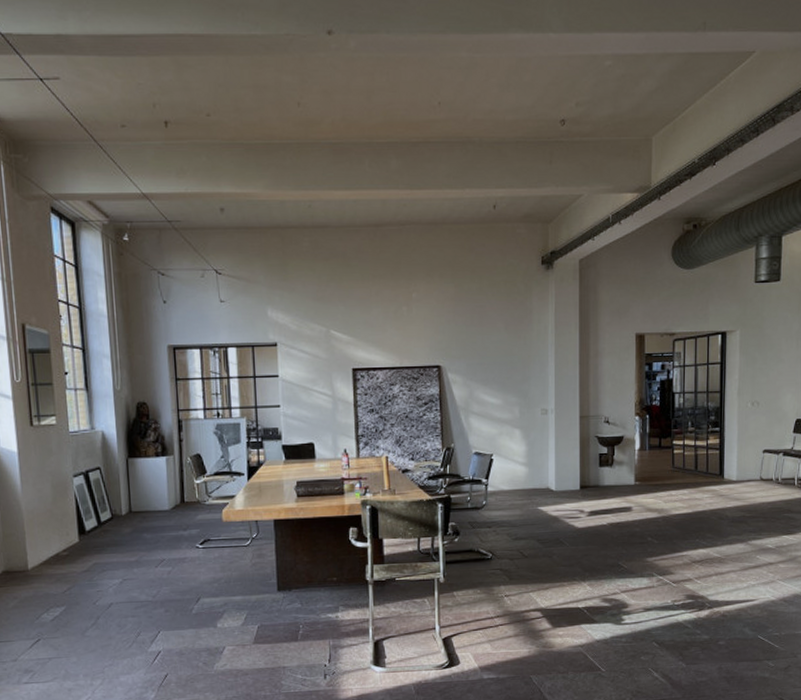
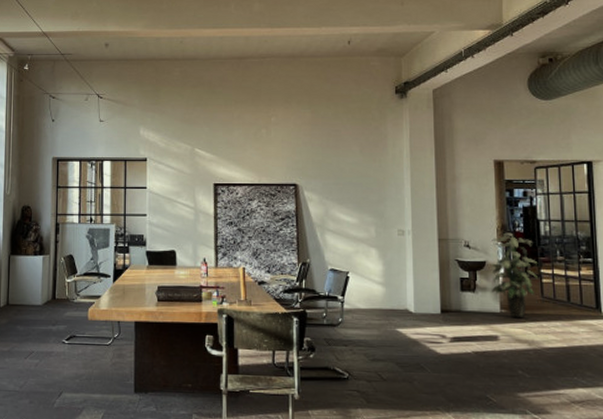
indoor plant: none [628,406,670,488] -> present [491,232,538,317]

